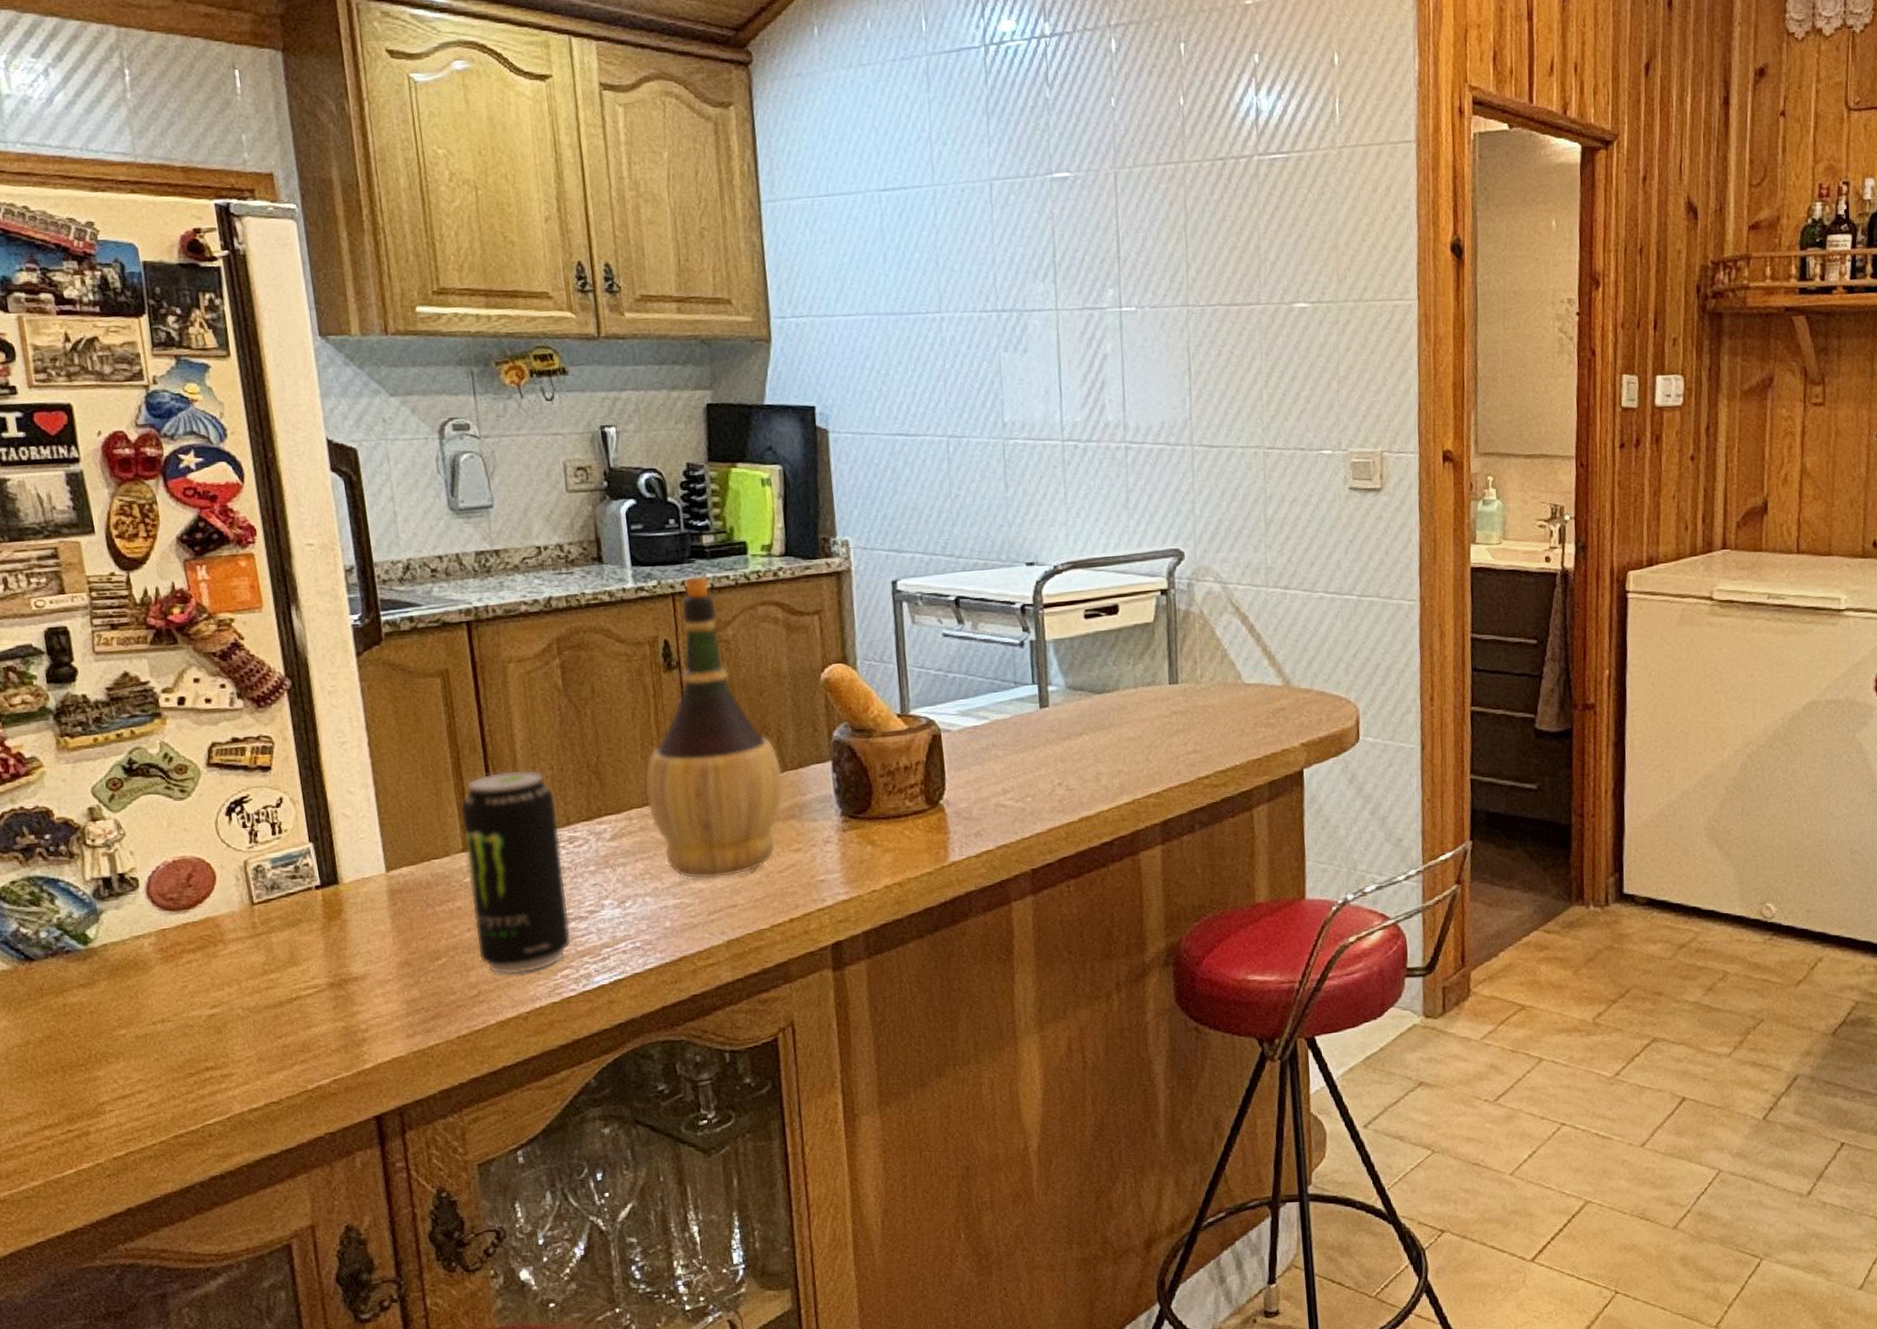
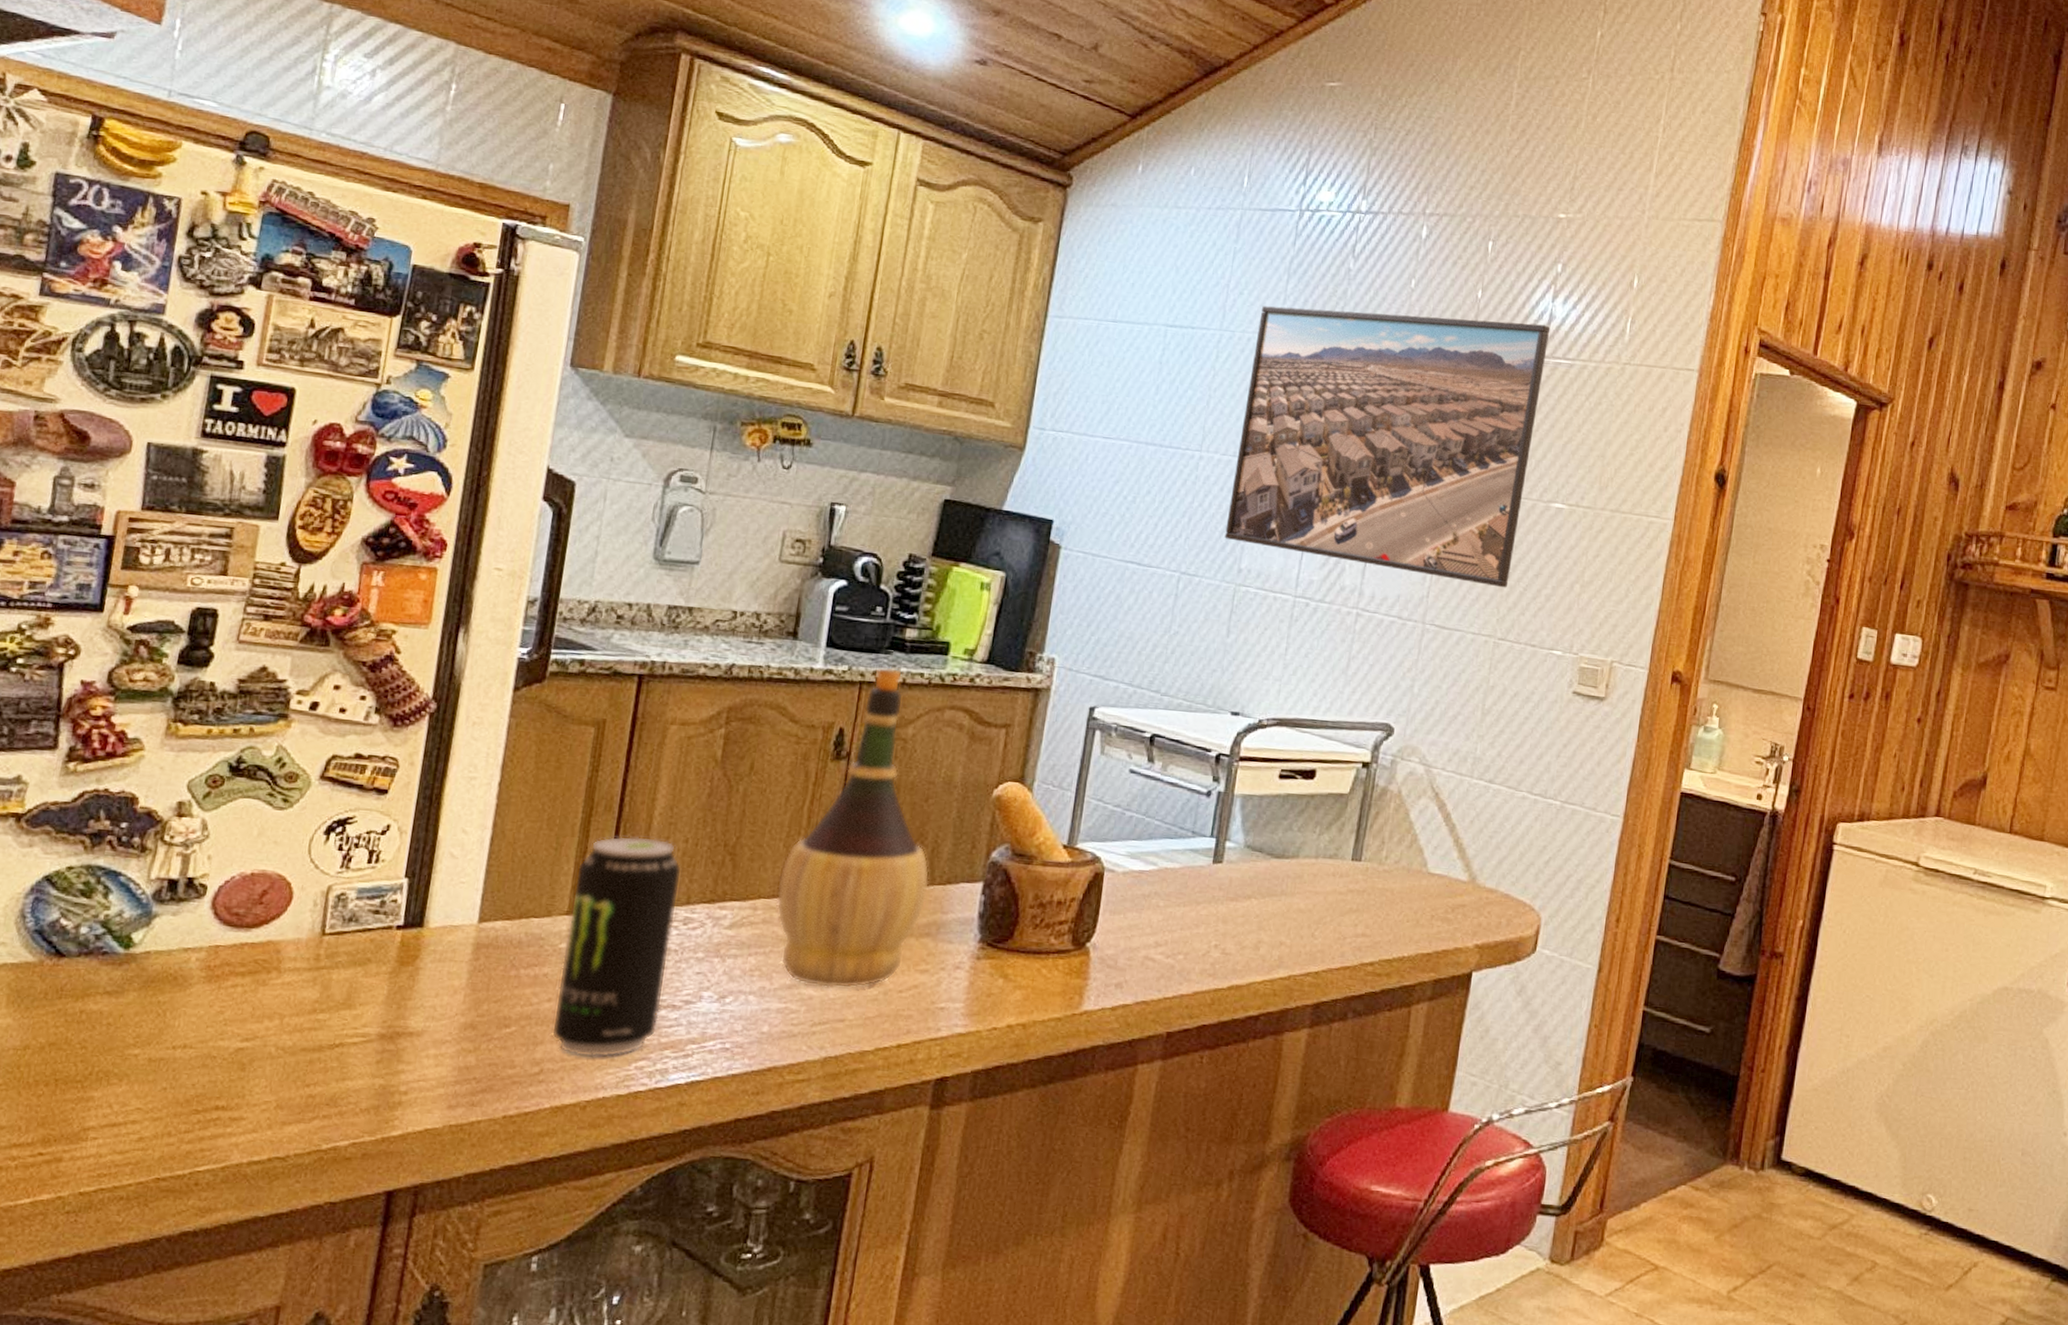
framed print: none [968,121,1267,398] -> present [1224,306,1551,588]

